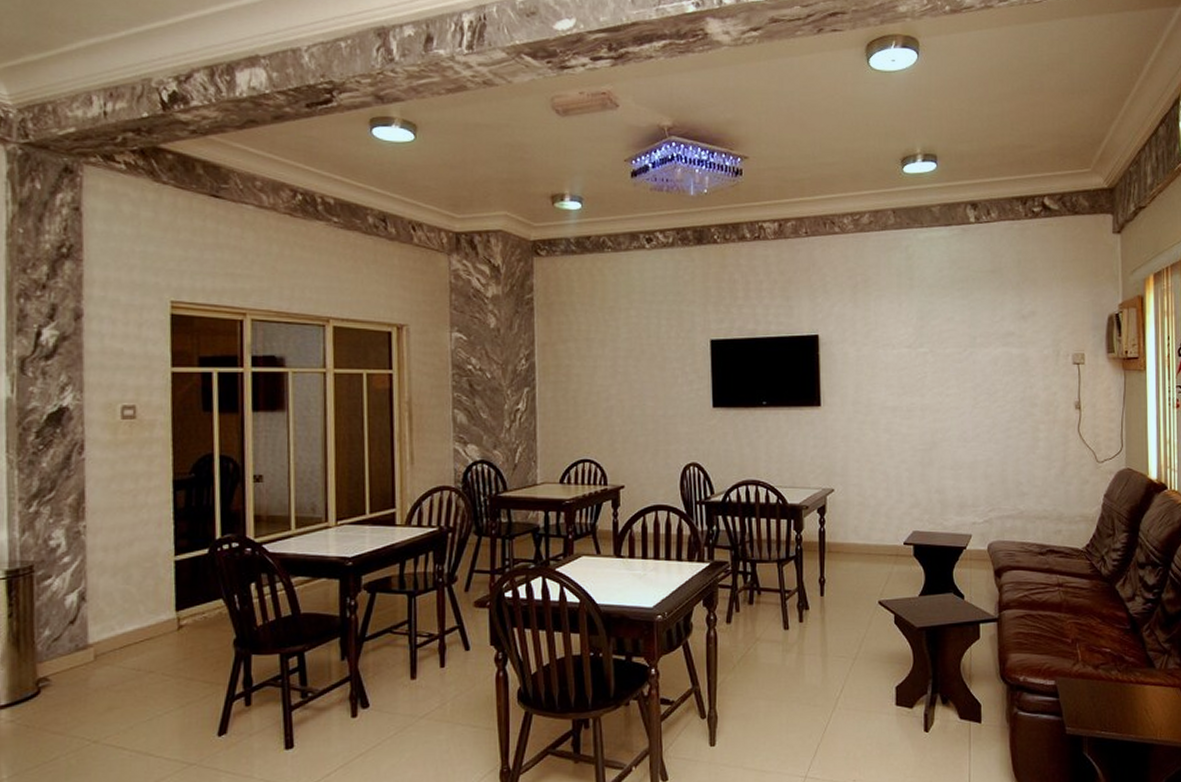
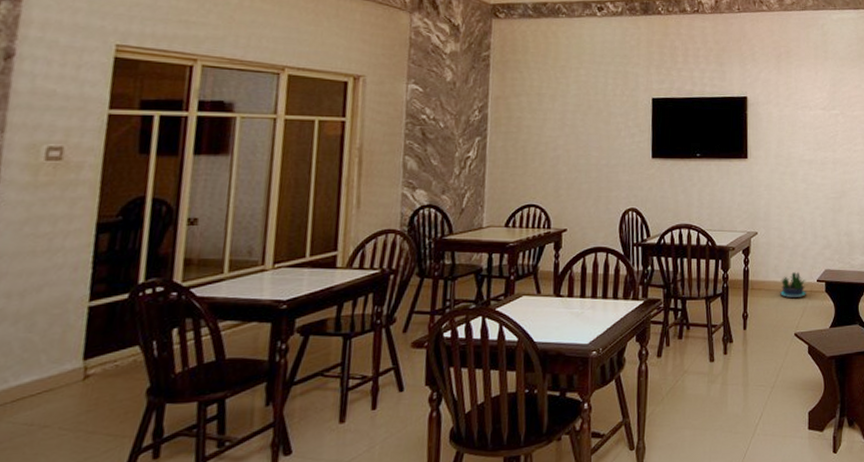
potted plant: none [860,534,894,562] -> present [779,272,809,298]

